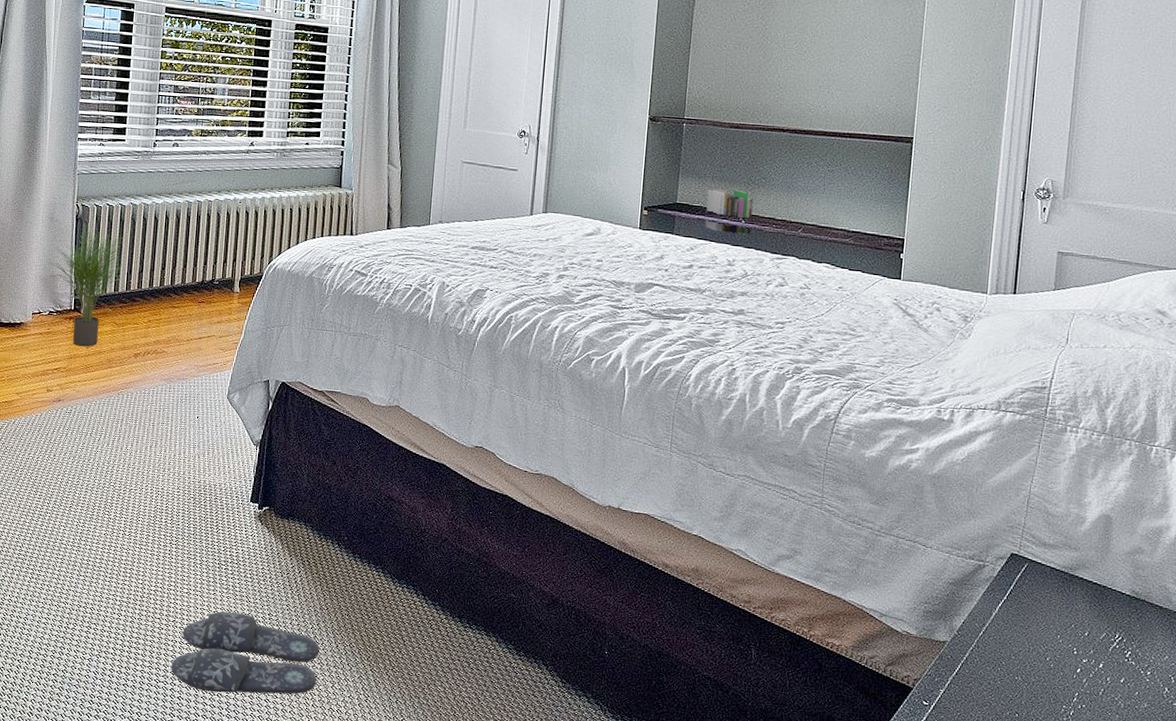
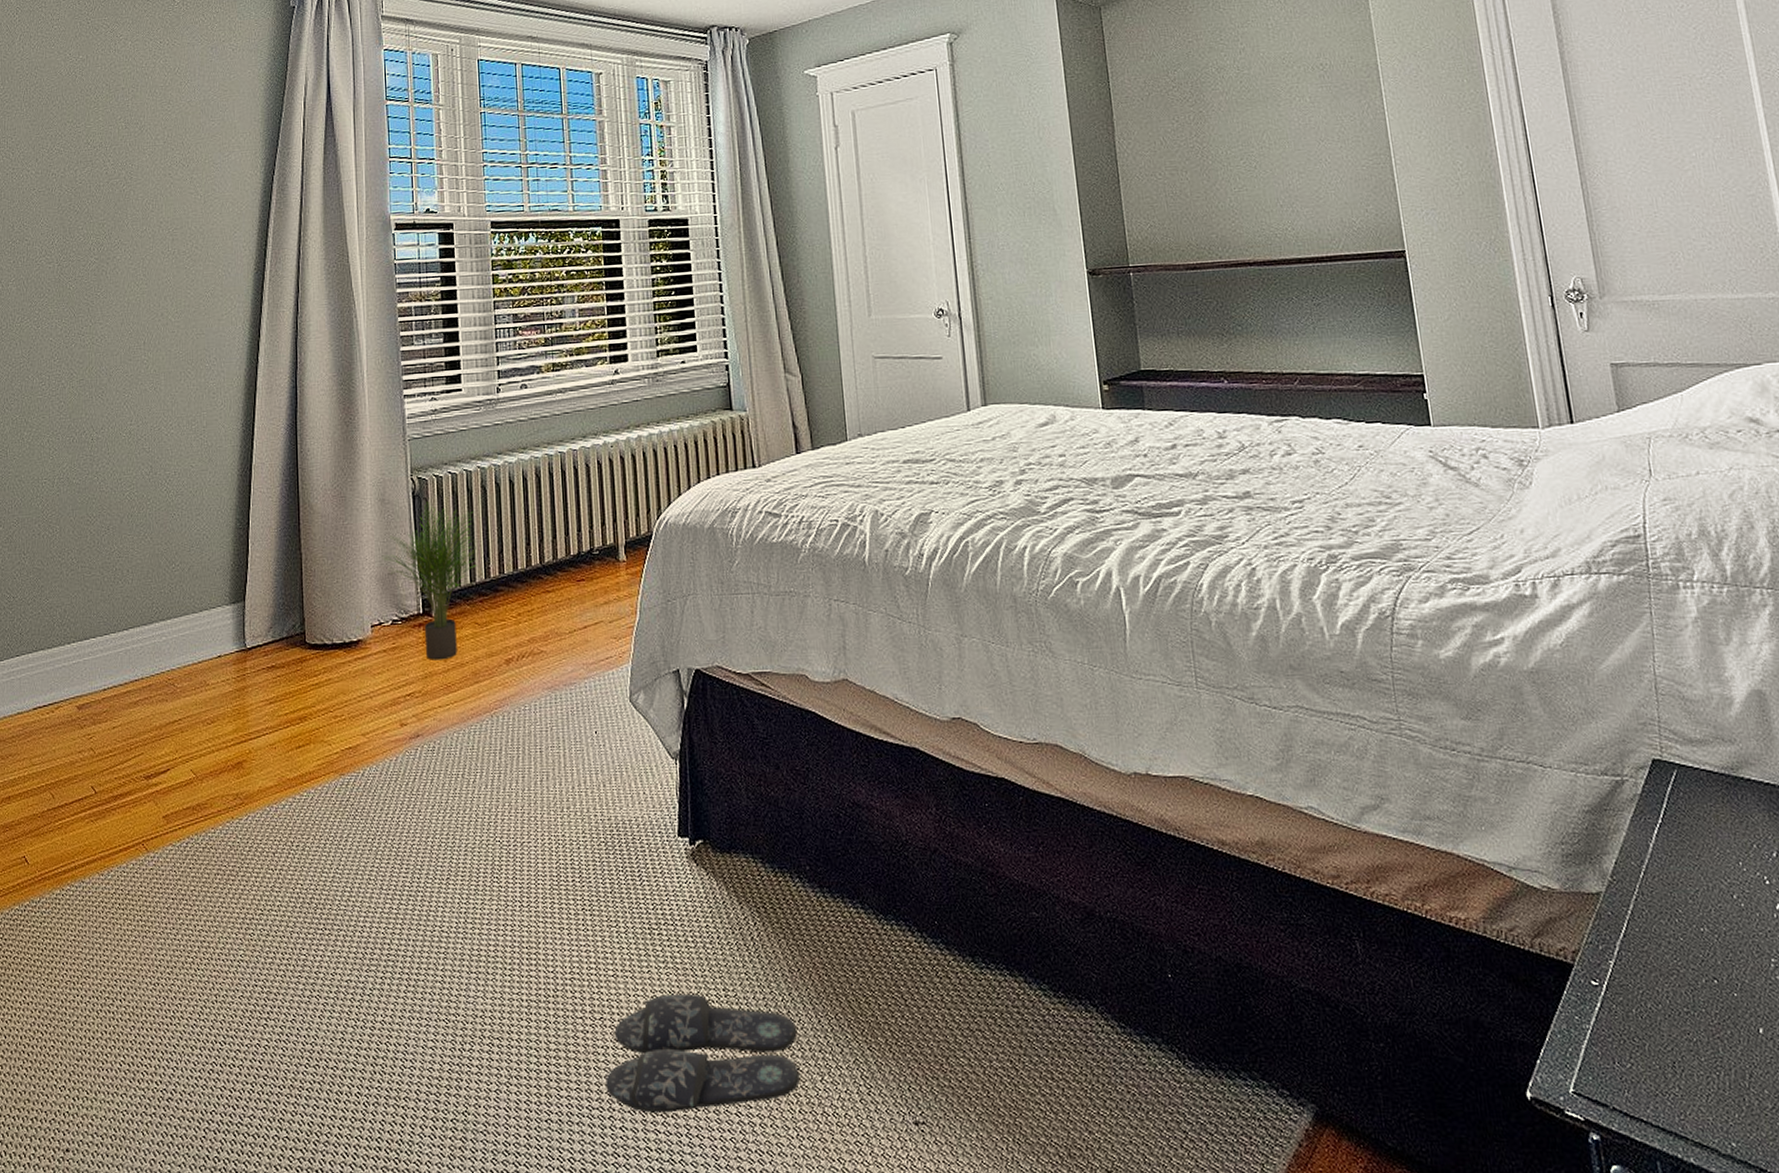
books: present [705,188,754,235] -> none [1175,344,1238,399]

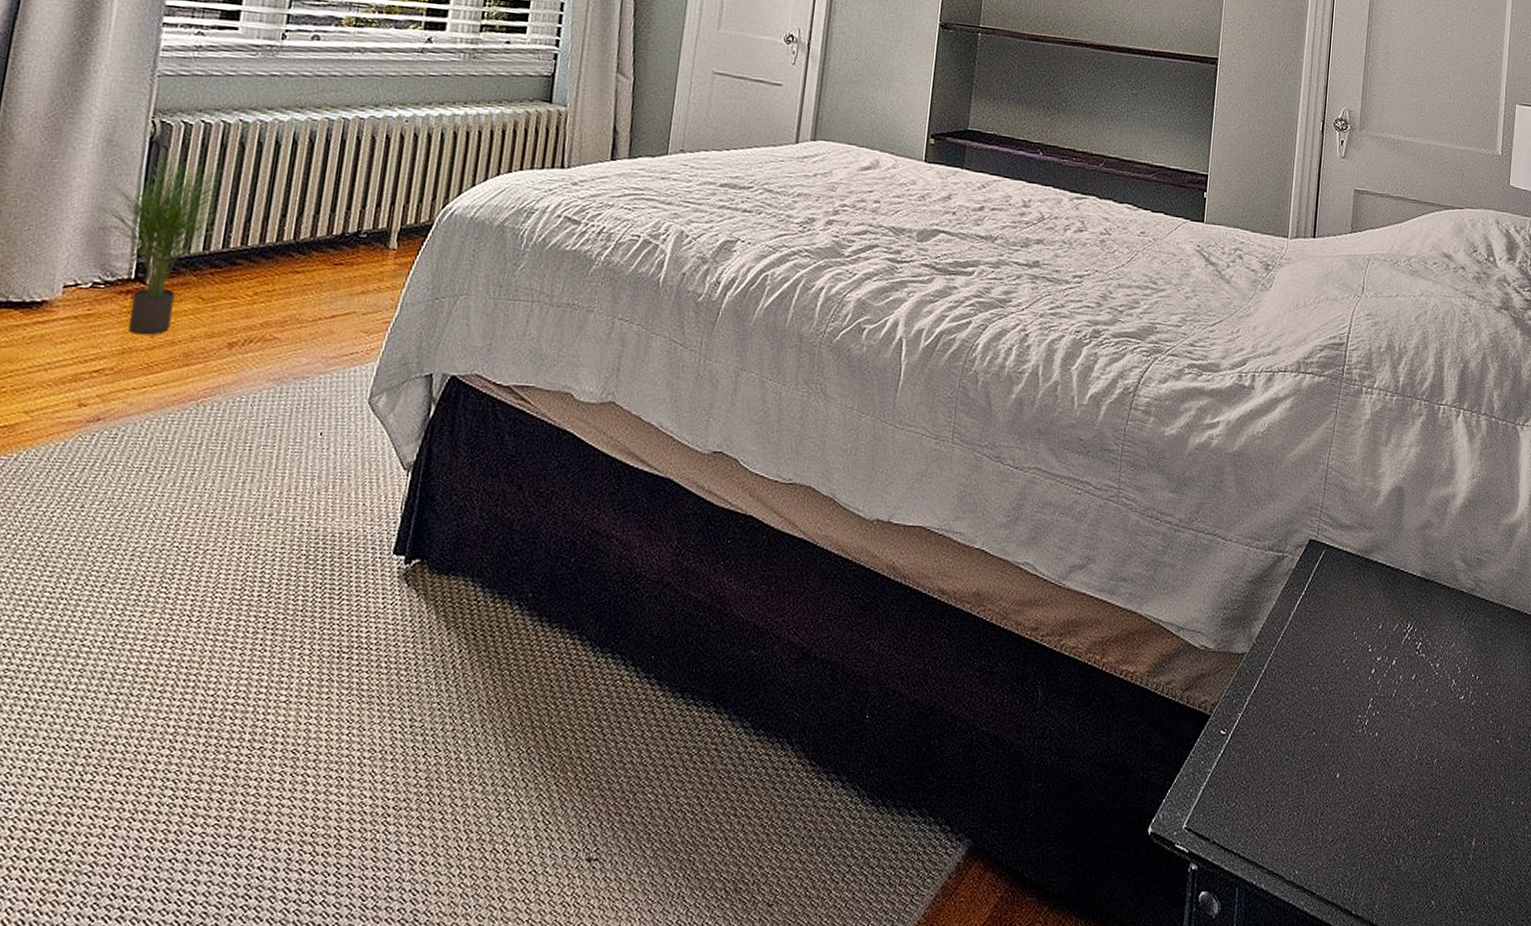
slippers: present [605,993,800,1113] -> none [251,722,483,851]

